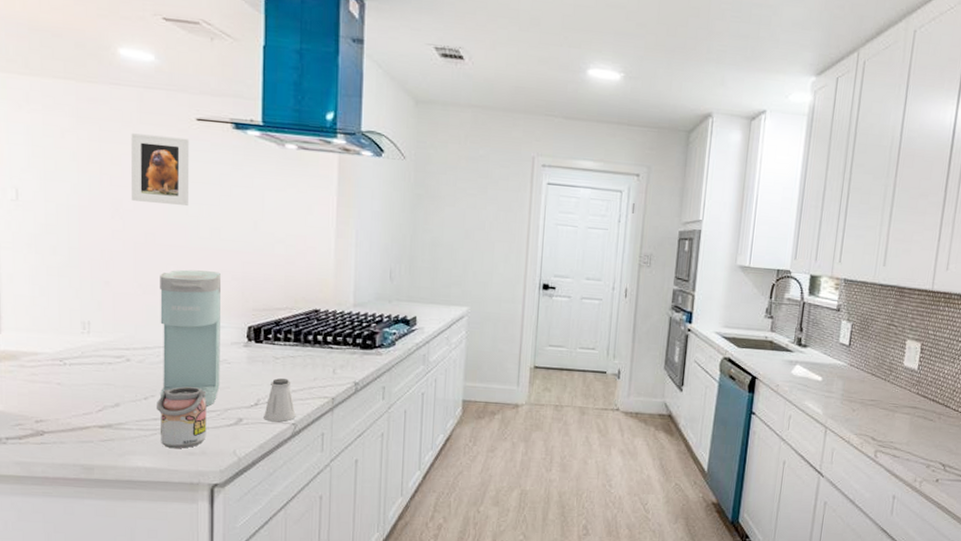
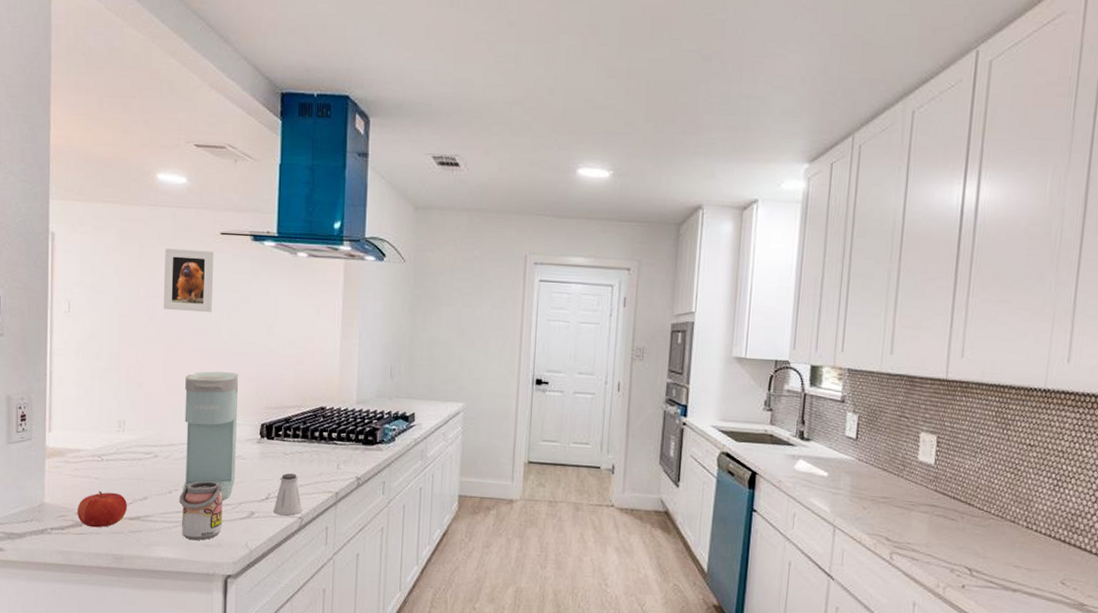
fruit: none [37,398,96,437] -> present [77,491,127,528]

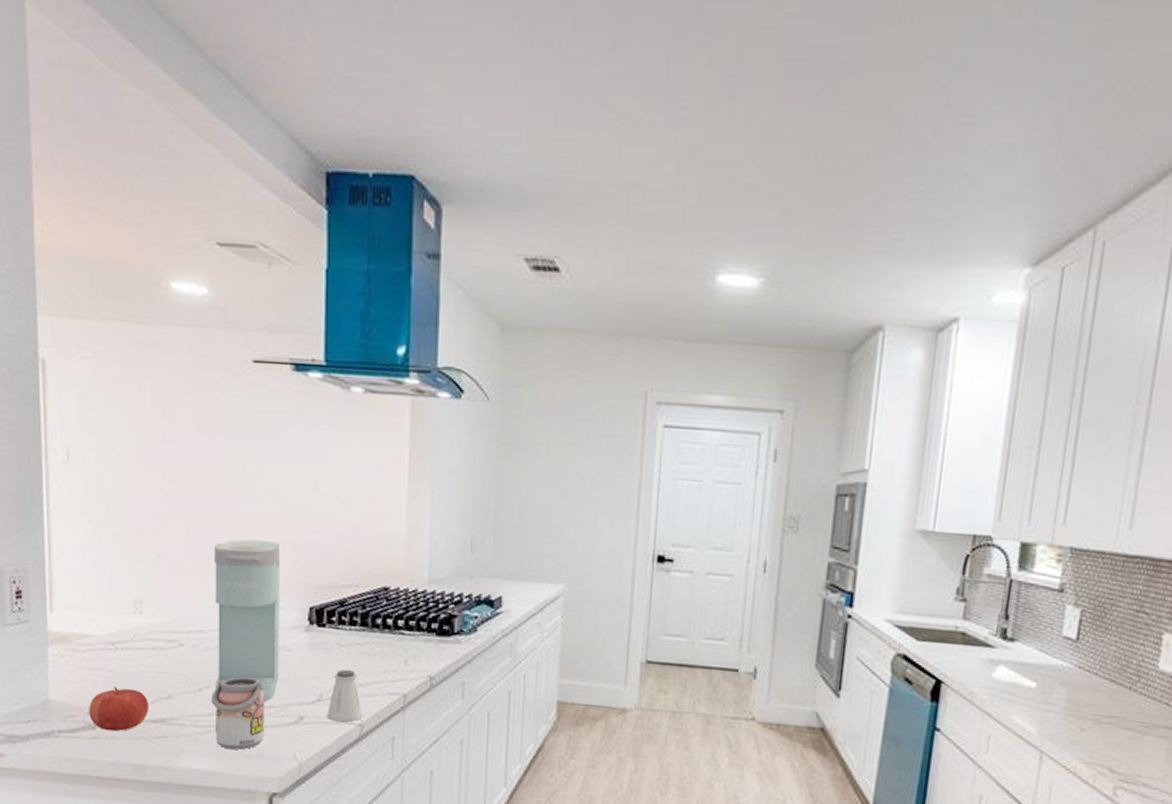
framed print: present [163,248,214,312] -> none [183,380,246,464]

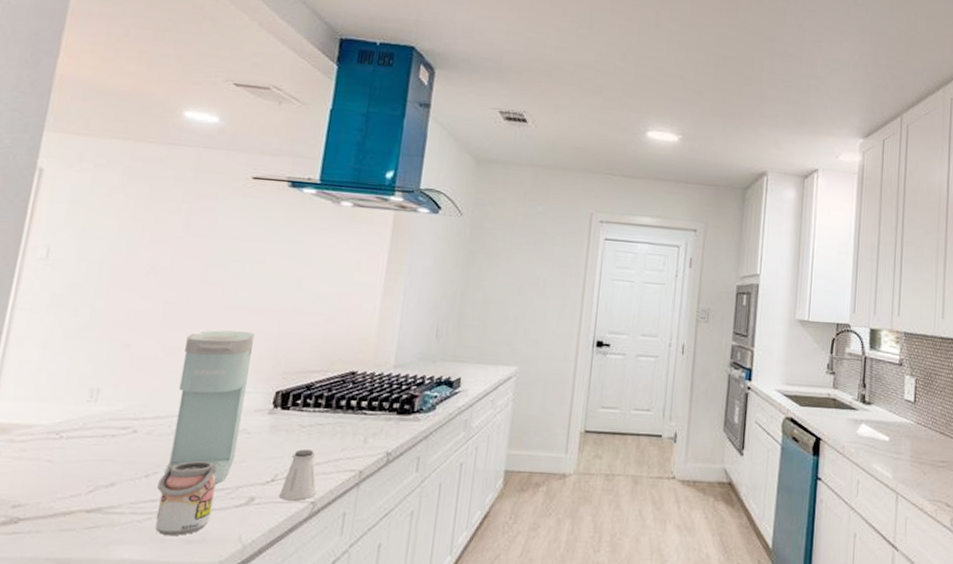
fruit: present [89,687,148,732] -> none [13,477,86,525]

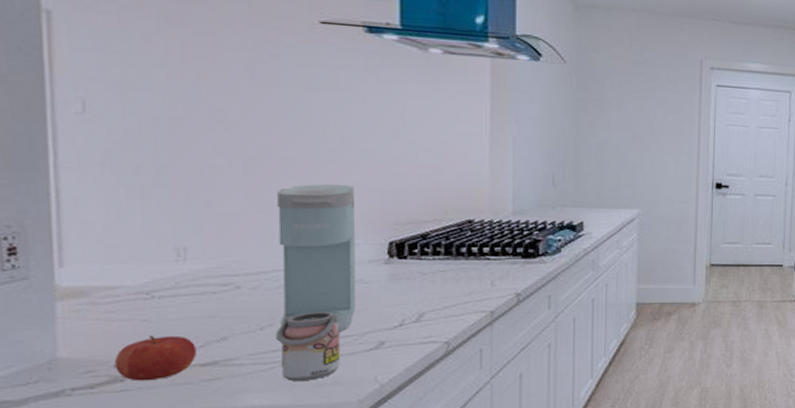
fruit: none [13,477,86,525] -> present [115,335,196,381]
saltshaker: present [279,449,317,501] -> none [410,295,449,342]

